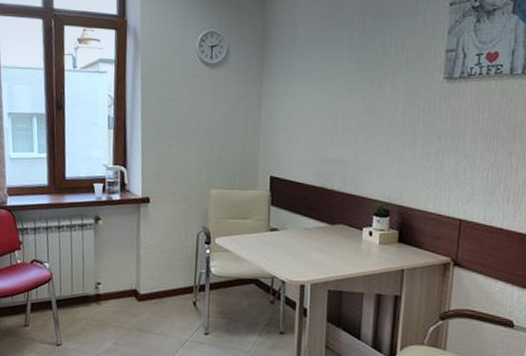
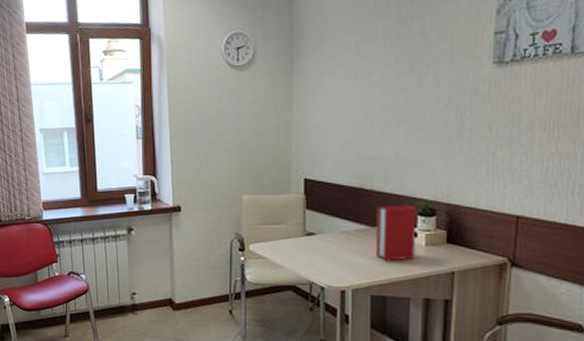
book: none [333,205,373,258] -> present [375,205,417,261]

